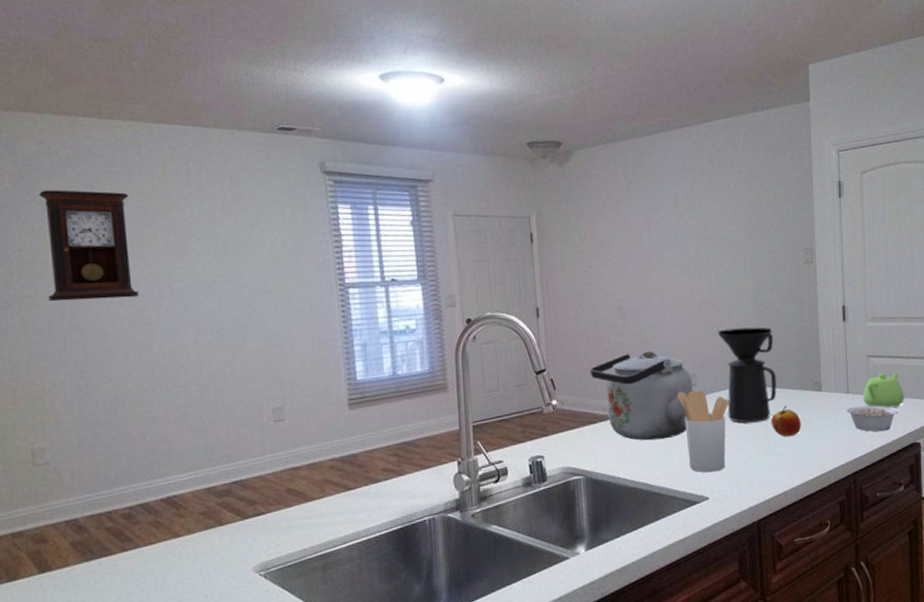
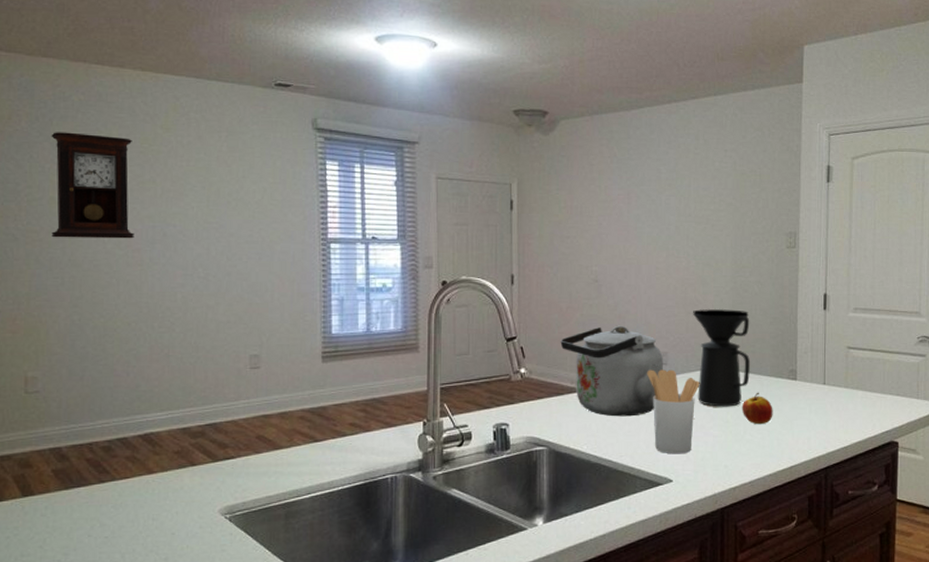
legume: present [847,405,898,432] -> none [822,398,876,427]
teapot: present [862,370,904,408] -> none [839,365,884,403]

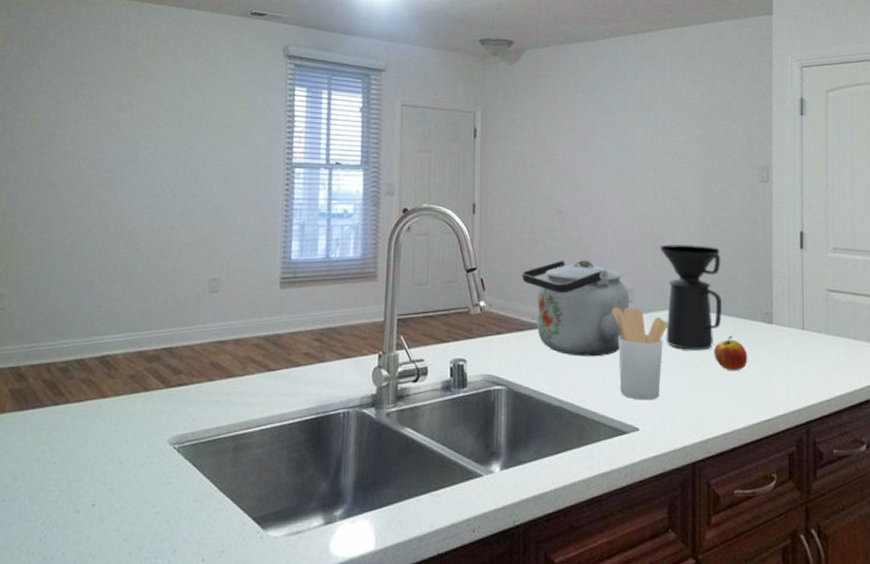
pendulum clock: present [51,132,134,239] -> none [31,56,114,160]

